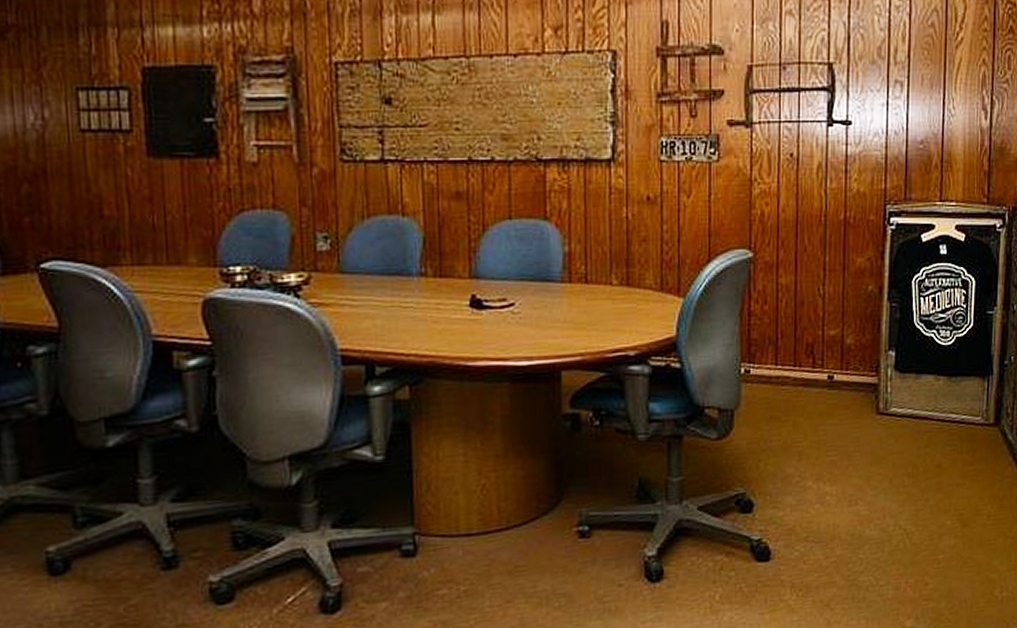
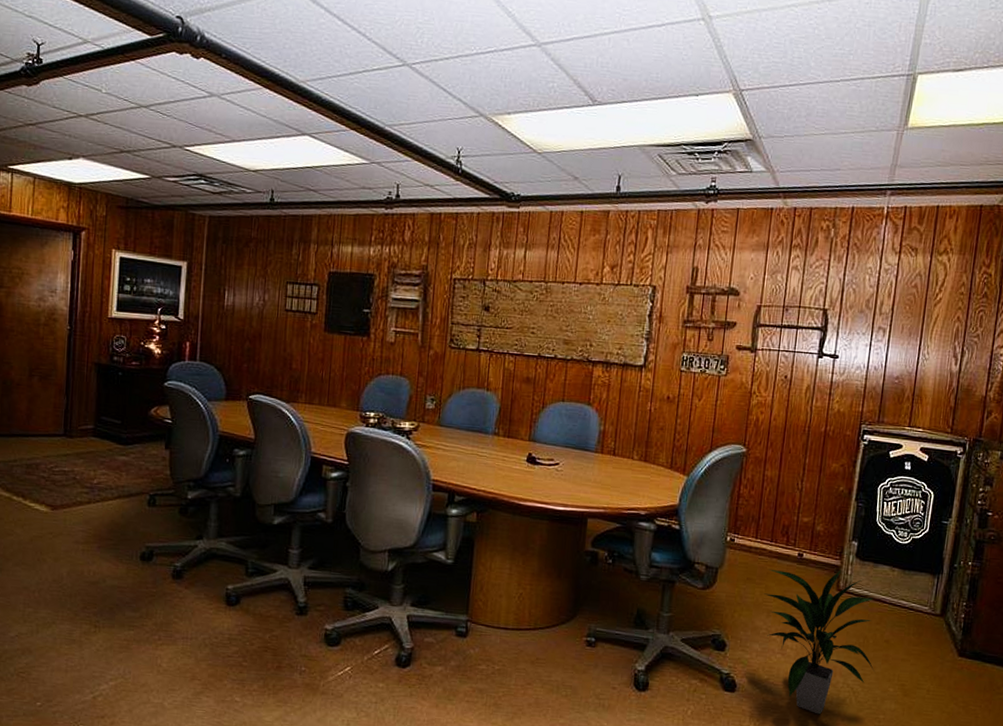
indoor plant: none [791,388,928,569] -> present [763,570,875,715]

